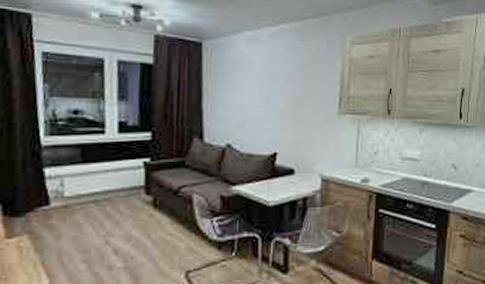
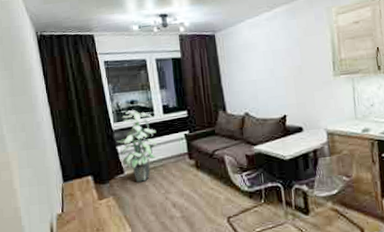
indoor plant: none [44,122,105,218] -> present [116,110,157,182]

